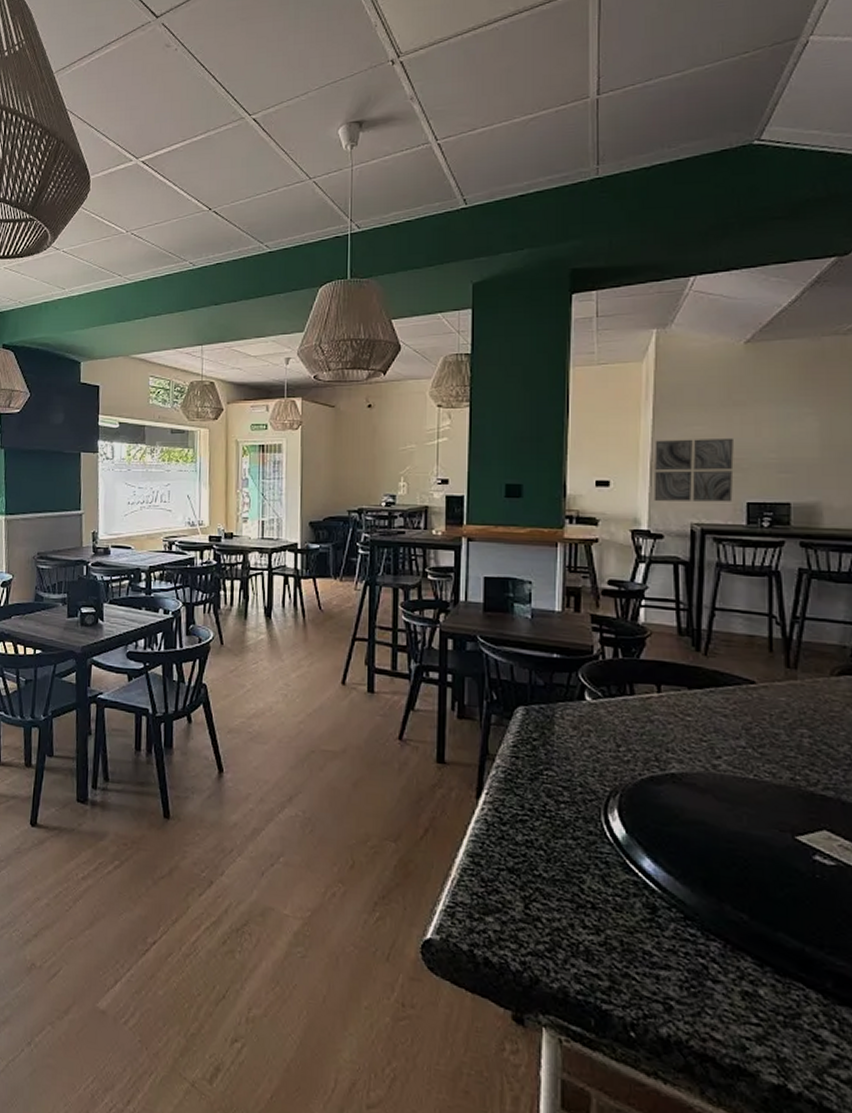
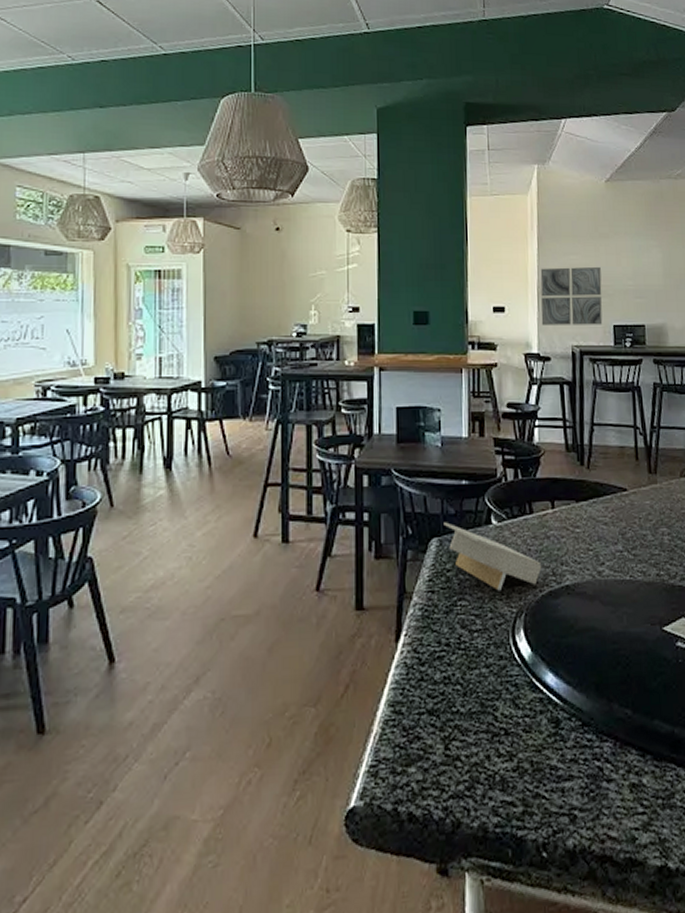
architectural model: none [531,692,642,768] -> present [444,522,542,591]

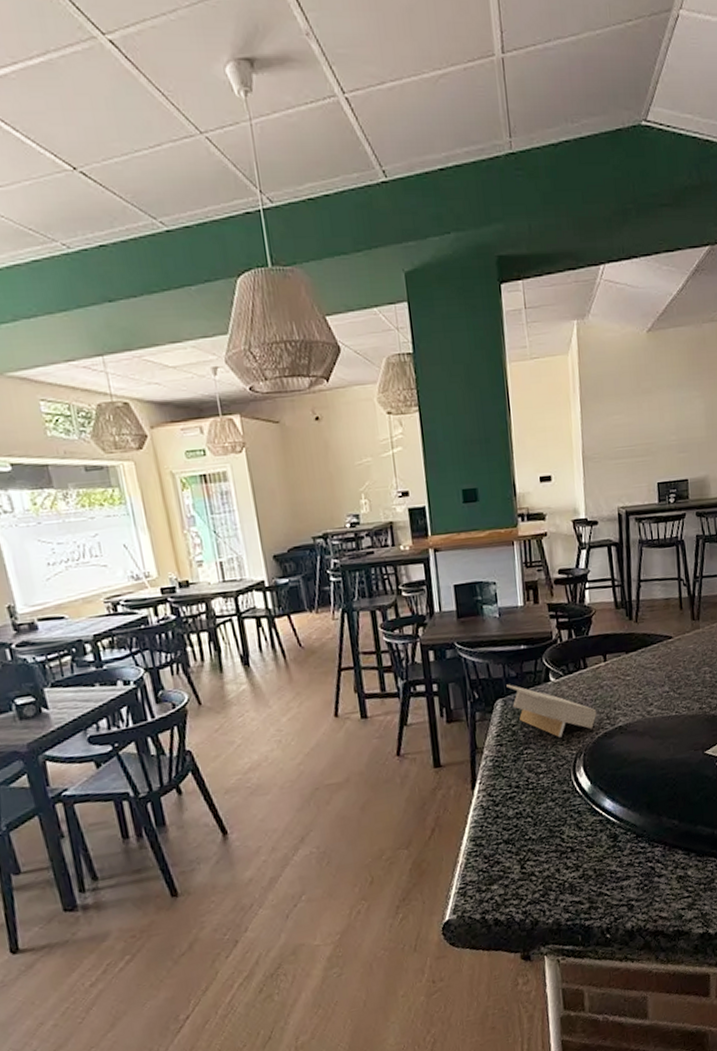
wall art: present [540,266,603,325] -> none [584,424,647,490]

